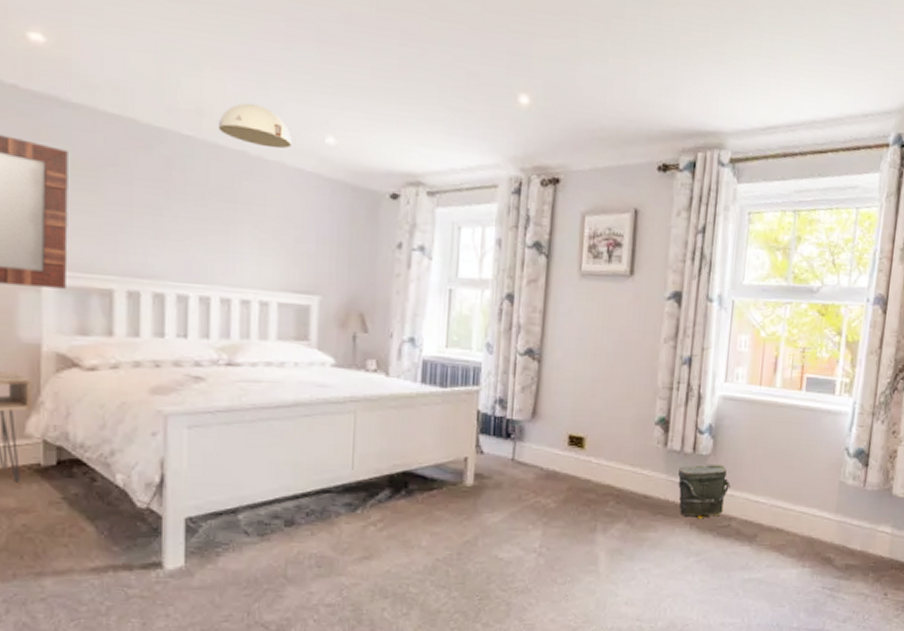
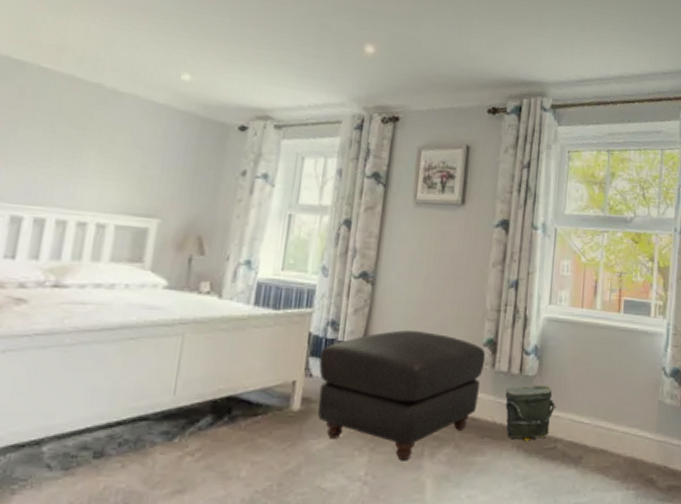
ceiling light: present [219,103,292,149] -> none [78,42,149,83]
ottoman: none [489,408,658,535] -> present [318,330,486,461]

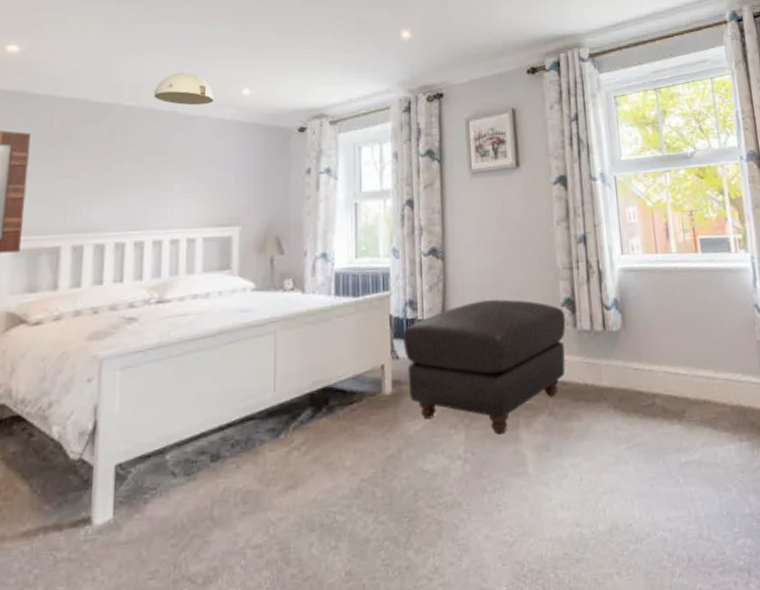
ceiling light: none [78,42,149,83] -> present [154,73,214,106]
bag: present [505,384,556,442] -> none [592,338,647,401]

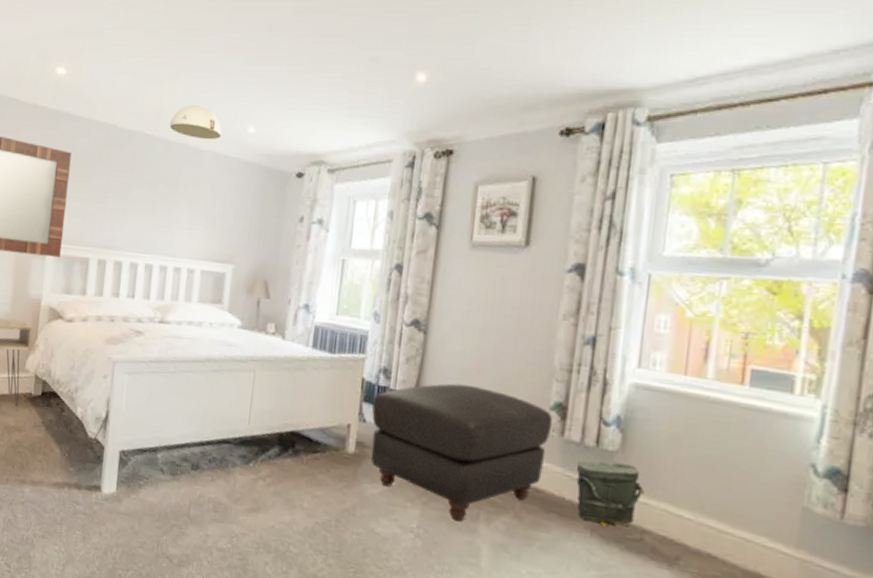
bag: none [592,338,647,401] -> present [576,460,644,527]

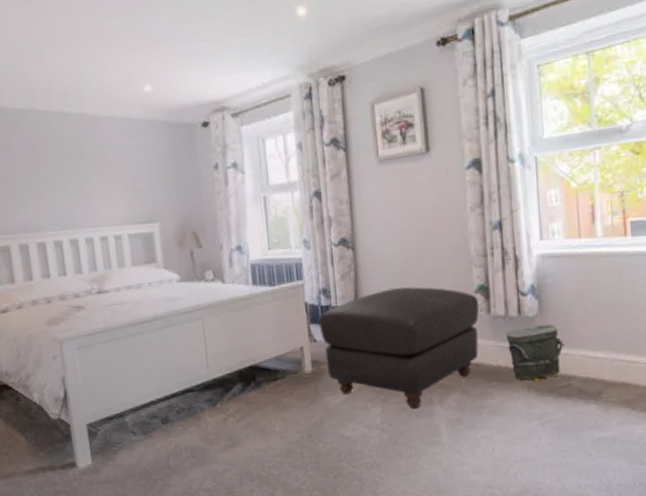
ceiling light: present [170,105,222,140] -> none [63,72,119,106]

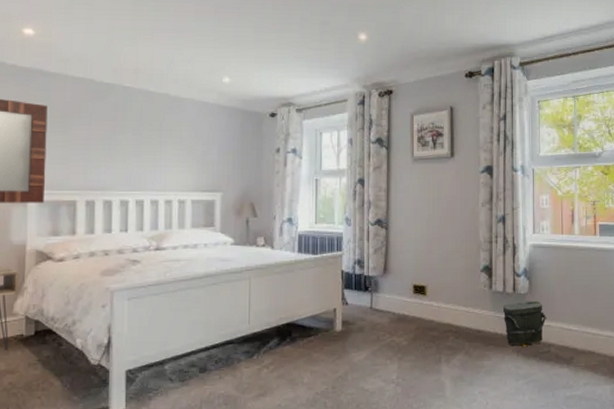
ottoman: present [319,287,480,409] -> none [352,263,484,367]

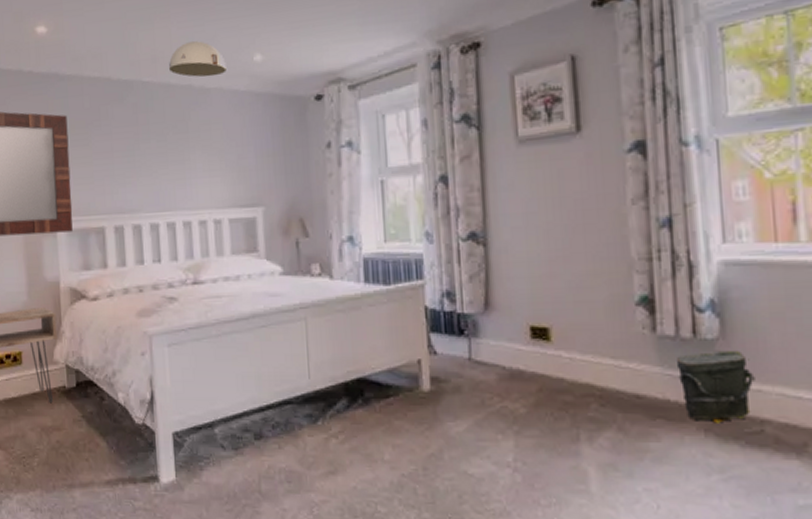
ceiling light: none [149,61,199,90] -> present [169,41,227,77]

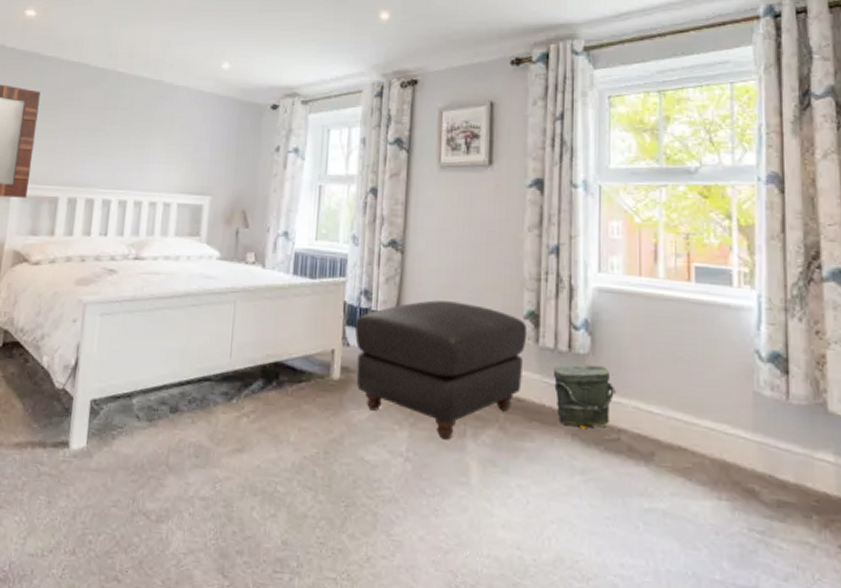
ceiling light: present [169,41,227,77] -> none [144,44,196,76]
ottoman: none [441,294,642,446] -> present [355,300,528,440]

